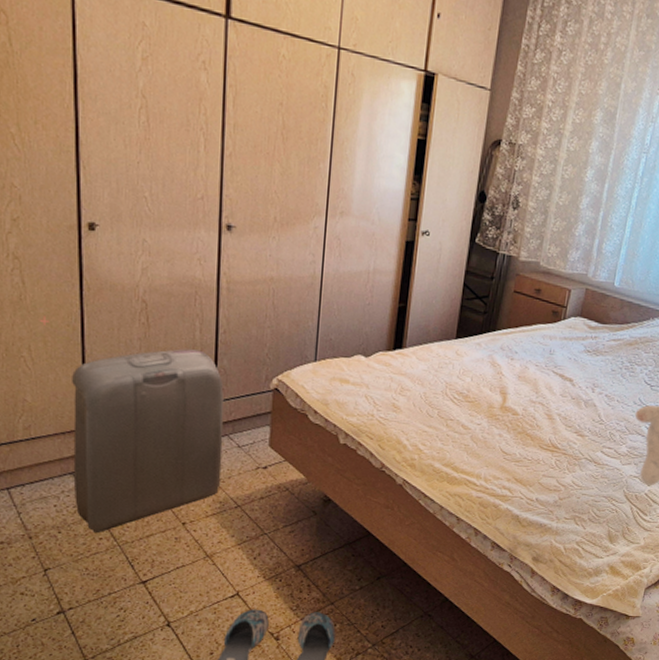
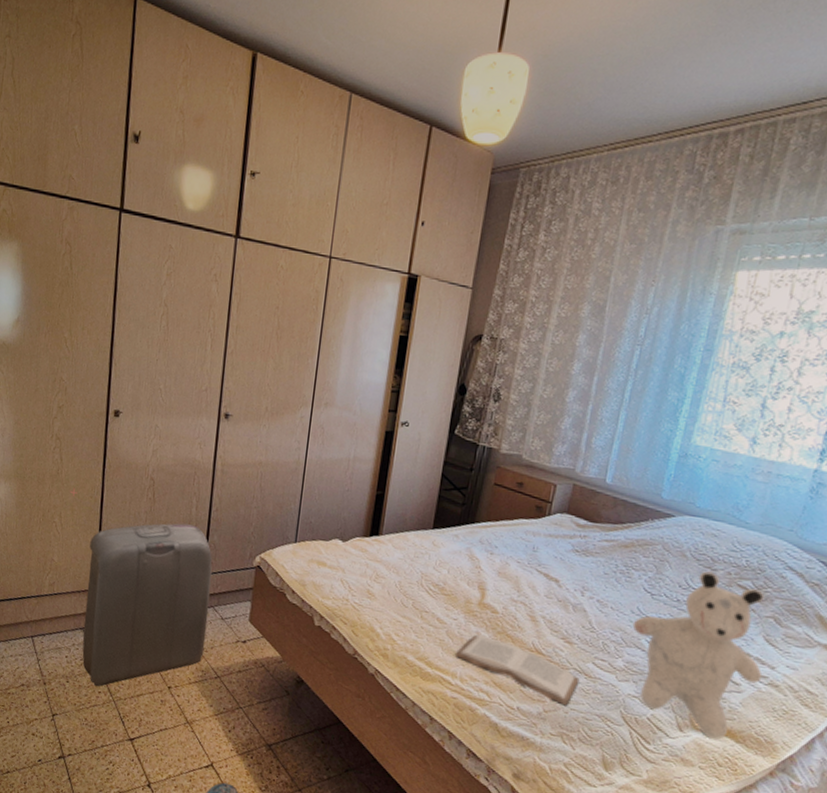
book: none [480,436,590,492] -> present [456,635,580,707]

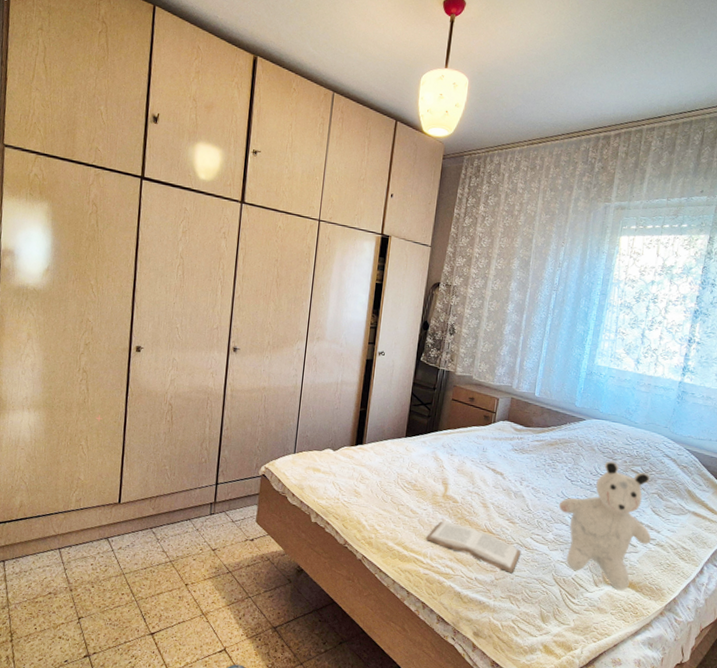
suitcase: present [82,523,213,687] -> none [106,441,224,589]

